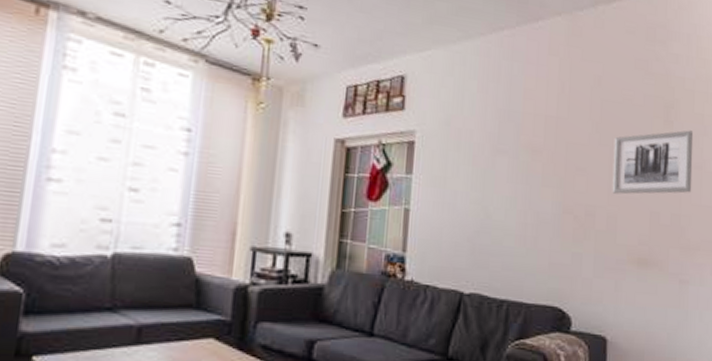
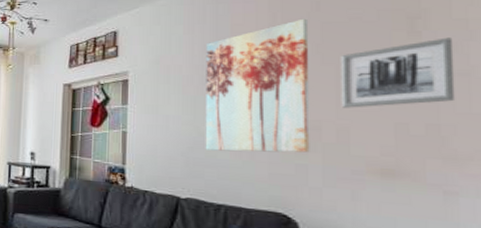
wall art: none [491,92,591,240] -> present [205,18,310,153]

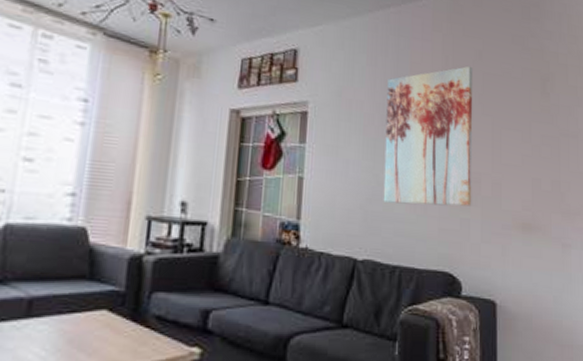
wall art: present [340,37,456,108] -> none [495,101,570,162]

